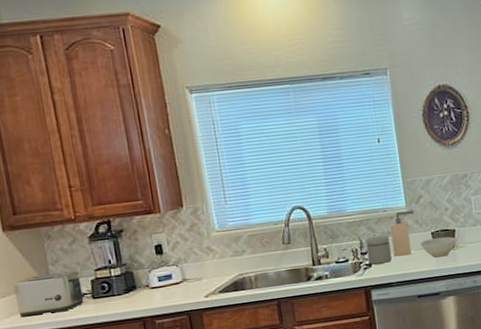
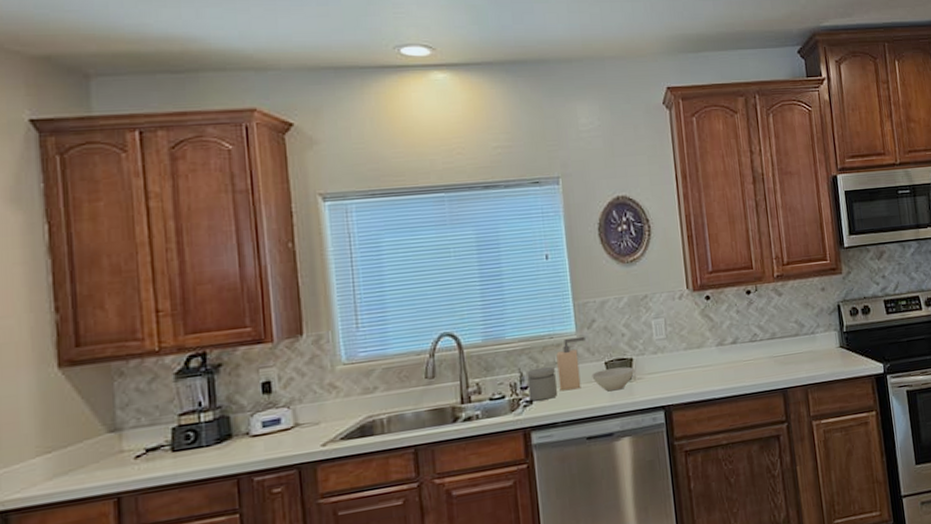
toaster: present [13,270,84,318] -> none [63,416,160,479]

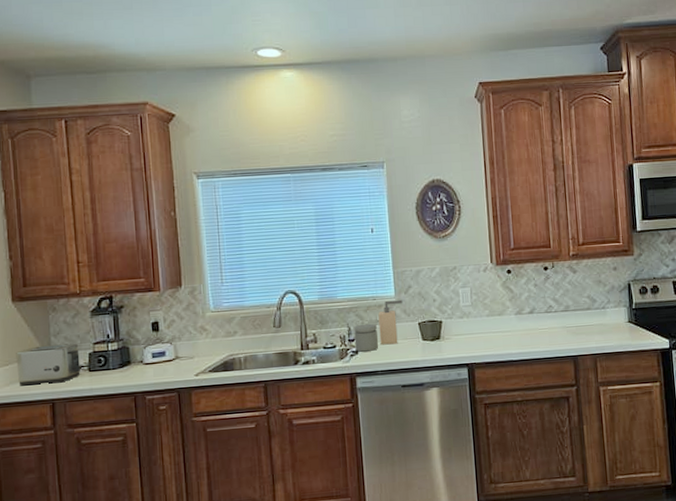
toaster: none [63,416,160,479] -> present [16,343,80,386]
bowl: present [592,366,634,392] -> none [407,328,443,348]

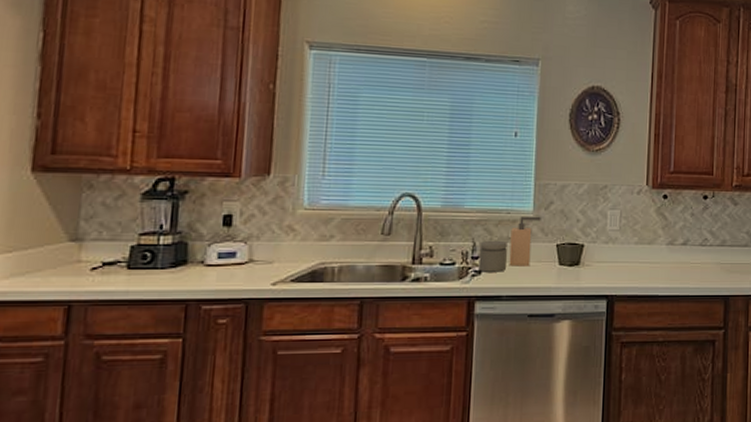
toaster: present [16,343,80,386] -> none [23,231,119,281]

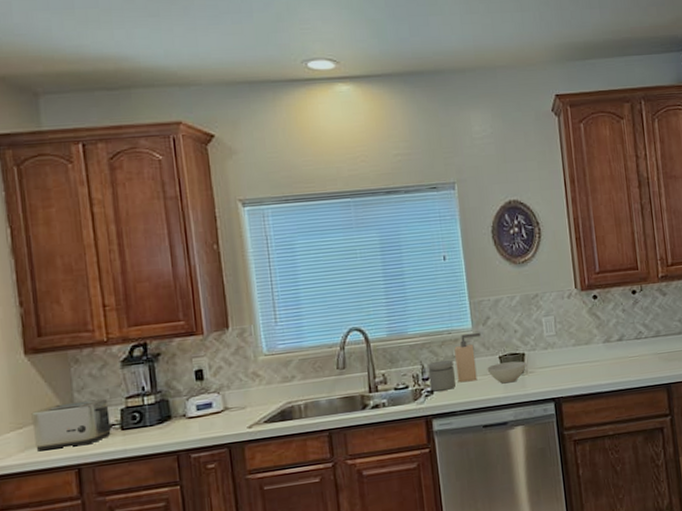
toaster: none [23,231,119,281] -> present [31,398,111,452]
bowl: none [542,252,583,273] -> present [487,361,526,384]

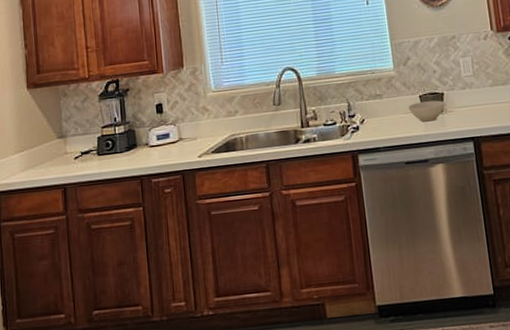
toaster: present [31,398,111,452] -> none [30,127,90,172]
jar: present [428,359,457,392] -> none [353,98,380,128]
soap dispenser: present [454,332,481,383] -> none [377,72,402,120]

